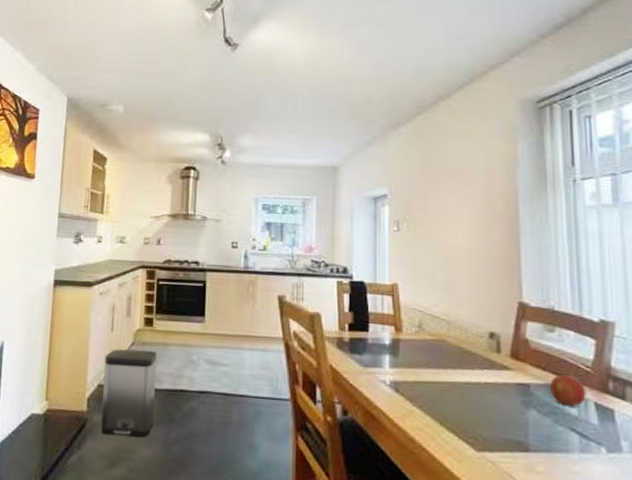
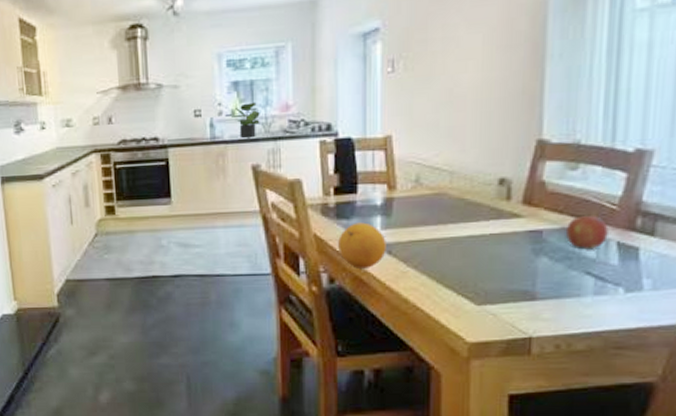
pedal bin: present [101,349,158,437] -> none [68,240,129,327]
potted plant: none [263,241,288,272] -> present [231,102,260,139]
fruit: none [350,358,394,404] -> present [337,222,386,269]

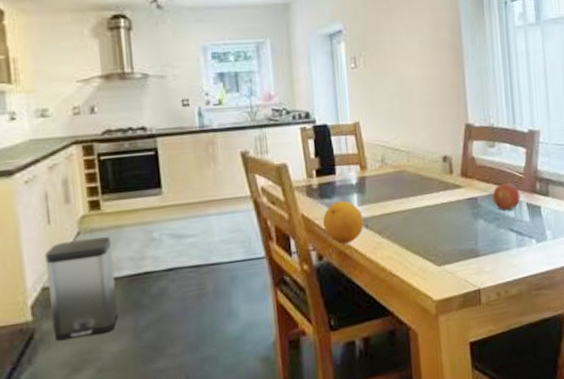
pedal bin: none [68,240,129,327] -> present [45,237,118,341]
potted plant: present [231,102,260,139] -> none [219,92,246,127]

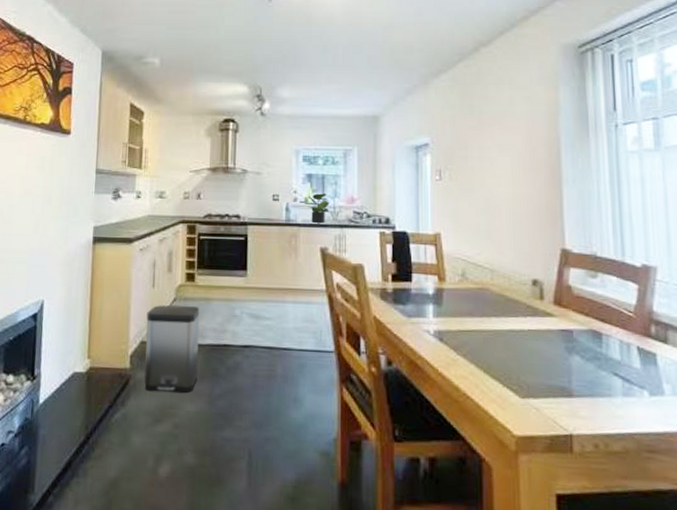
potted plant: none [219,92,246,127] -> present [305,193,329,224]
fruit: present [322,200,364,244] -> none [394,309,438,353]
fruit: present [493,183,520,210] -> none [593,320,629,351]

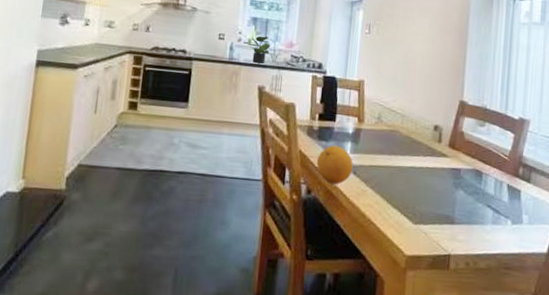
pedal bin: present [144,305,200,393] -> none [79,130,140,214]
fruit: none [394,309,438,353] -> present [316,145,353,184]

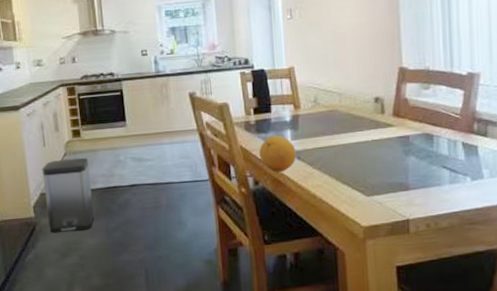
pedal bin: none [79,130,140,214] -> present [42,158,94,233]
potted plant: present [248,36,270,65] -> none [171,43,194,72]

